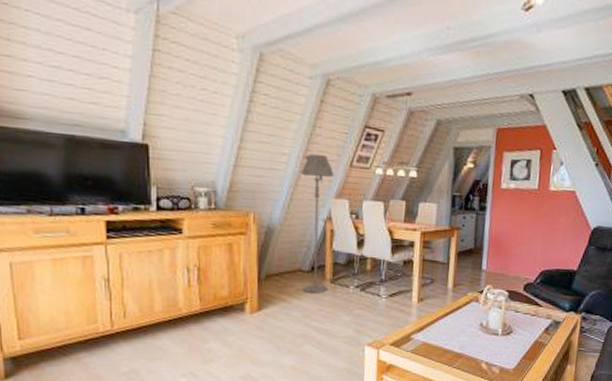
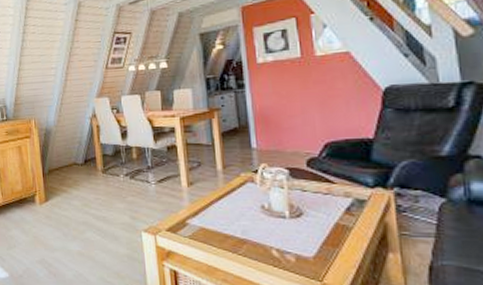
floor lamp: present [300,153,334,294] -> none [66,62,101,184]

